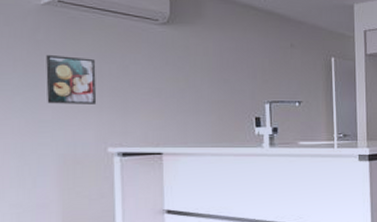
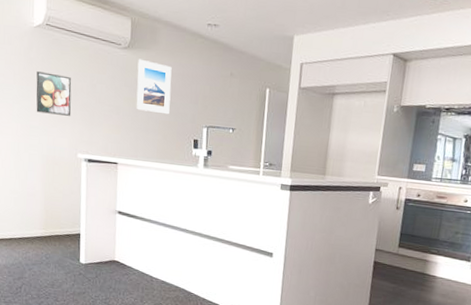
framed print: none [180,34,224,93] -> present [136,58,172,115]

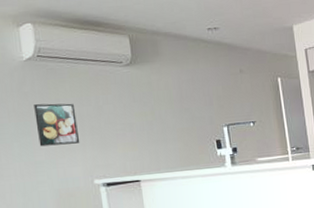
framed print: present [136,58,172,115] -> none [143,72,186,123]

